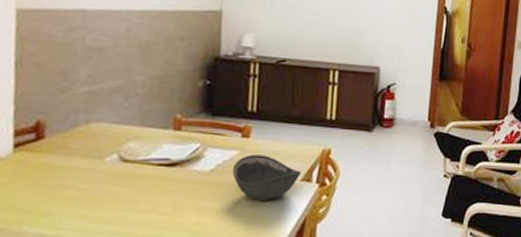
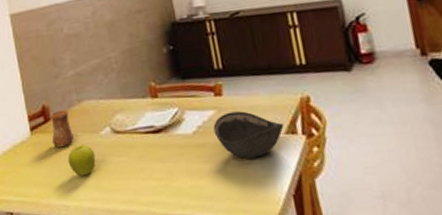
cup: none [41,129,72,171] -> present [50,110,75,148]
fruit: none [56,170,93,204] -> present [67,144,96,176]

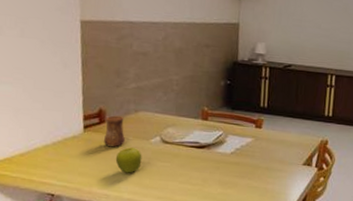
bowl: present [213,111,284,158] -> none [248,142,303,179]

